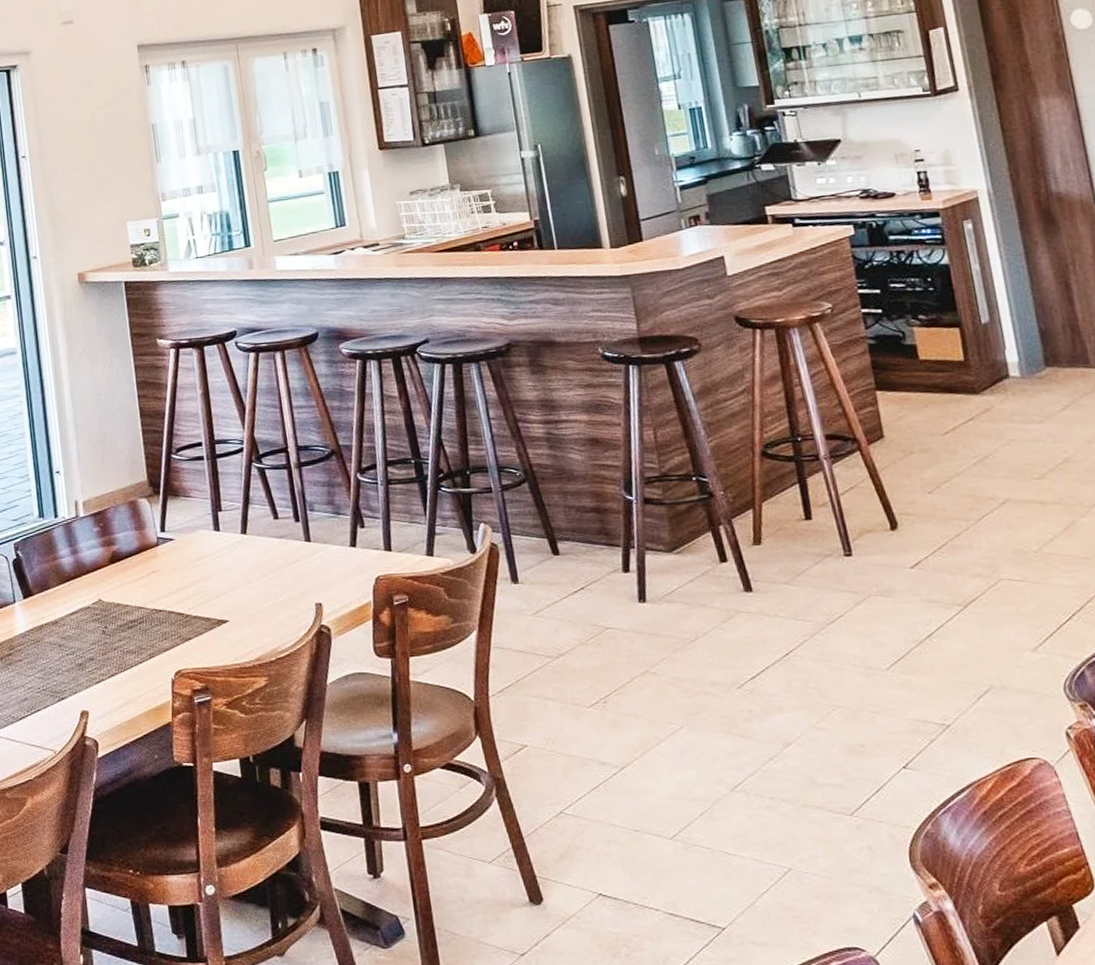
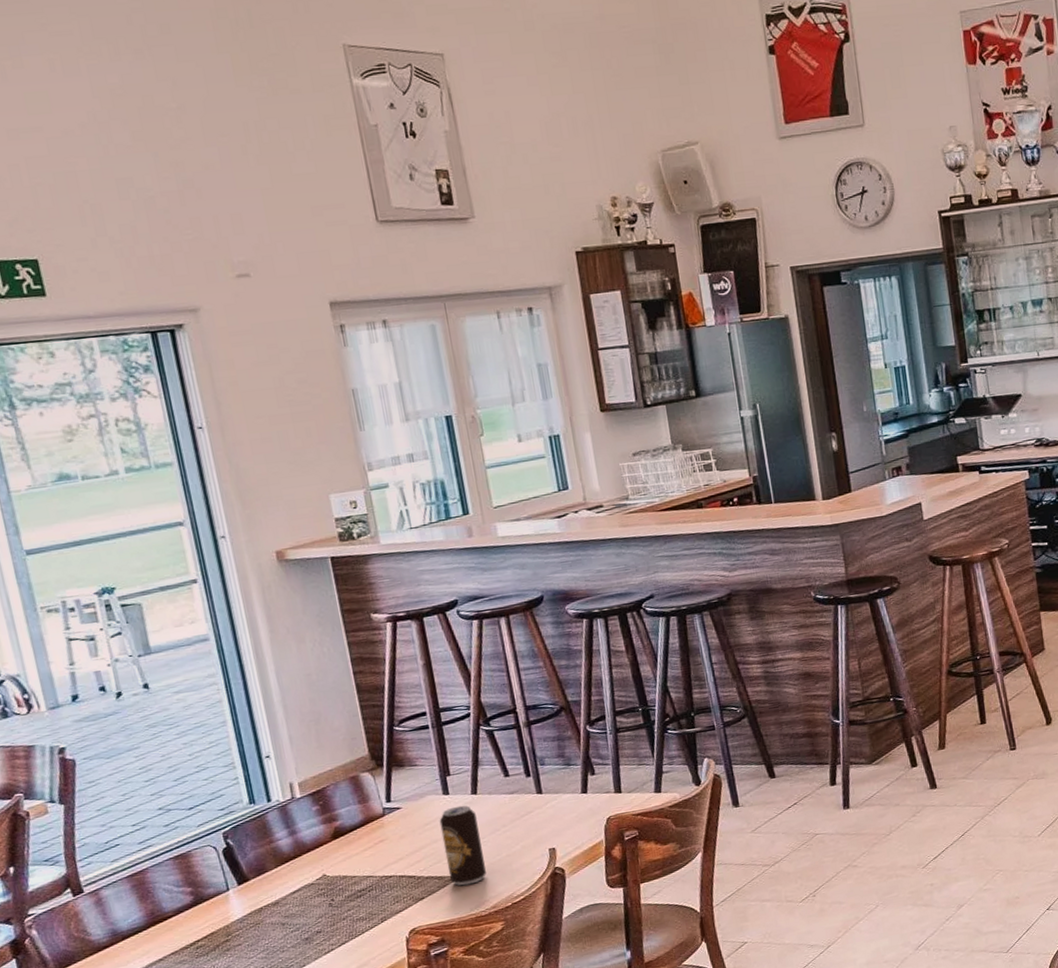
beverage can: none [209,544,252,631] -> present [439,805,486,886]

